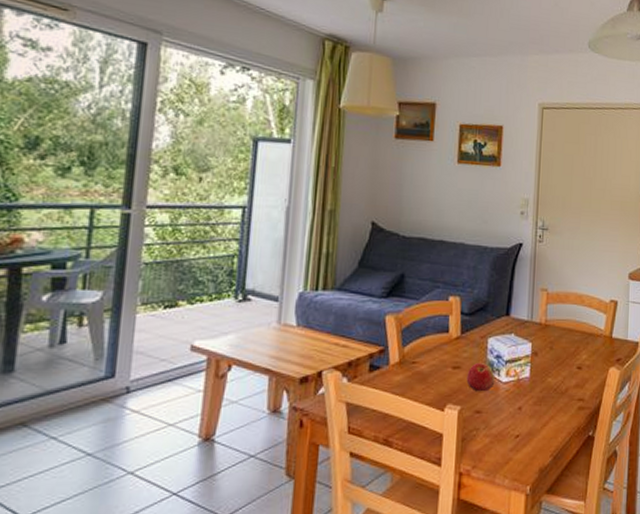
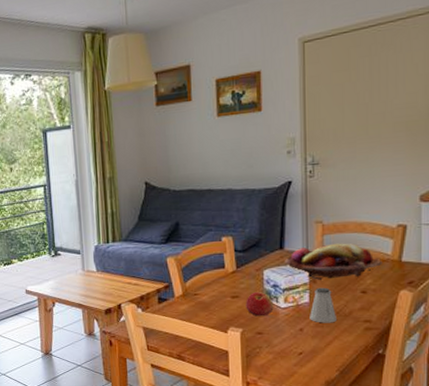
fruit basket: none [510,314,596,353] -> present [285,243,382,280]
saltshaker: none [529,361,554,401] -> present [310,287,336,323]

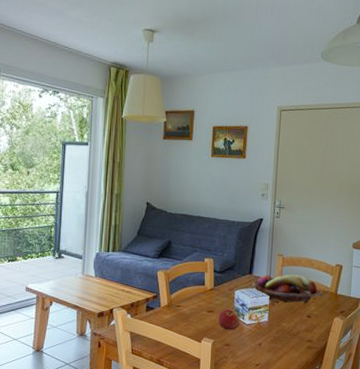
saltshaker: present [310,287,336,323] -> none [267,309,287,341]

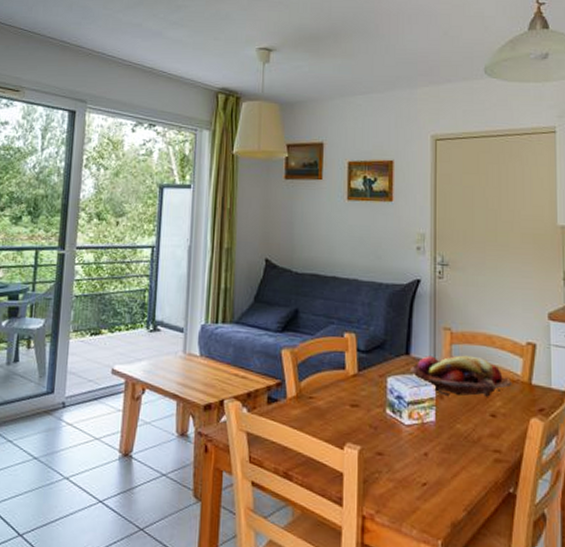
apple: present [218,308,241,330] -> none [366,401,397,433]

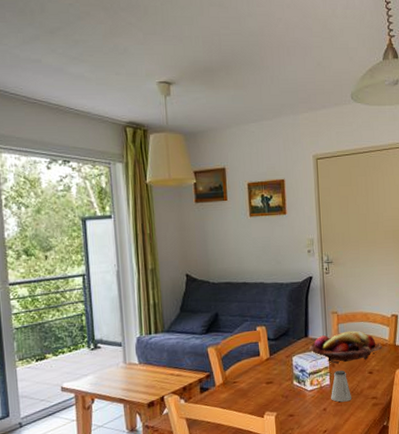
saltshaker: none [435,404,464,450] -> present [331,370,352,402]

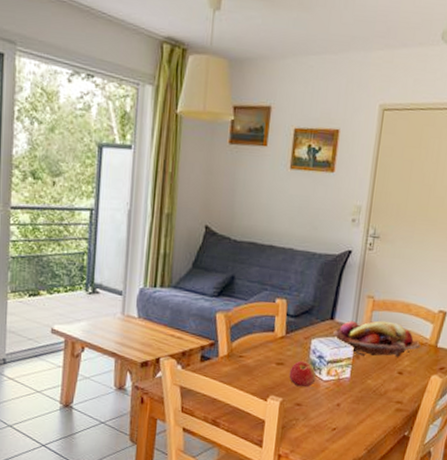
apple: none [278,376,302,400] -> present [289,360,317,387]
saltshaker: present [331,370,352,402] -> none [348,363,373,401]

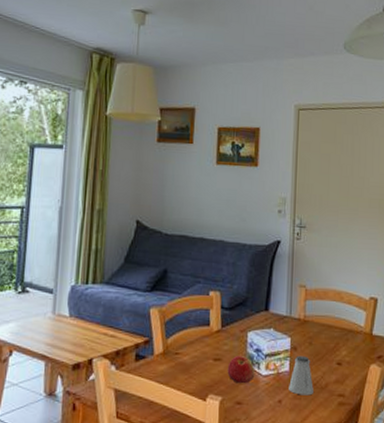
fruit basket: present [333,320,421,359] -> none [269,310,356,349]
saltshaker: none [348,363,373,401] -> present [289,355,314,396]

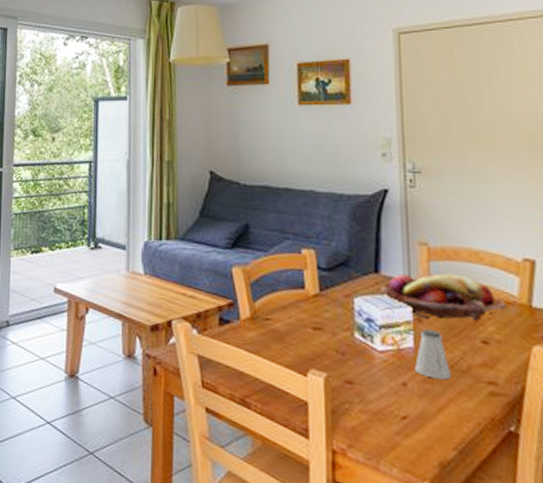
apple: present [227,355,255,384] -> none [331,324,368,360]
fruit basket: none [269,310,356,349] -> present [381,273,507,323]

